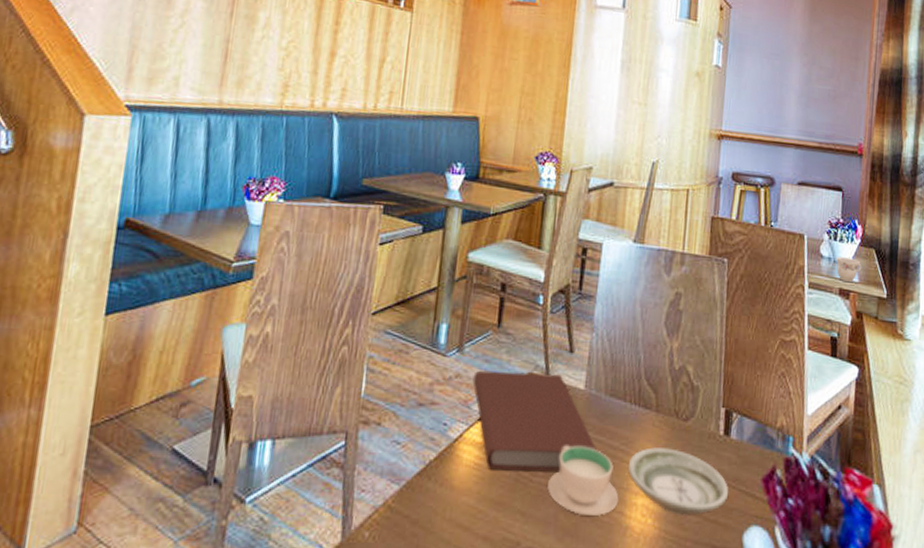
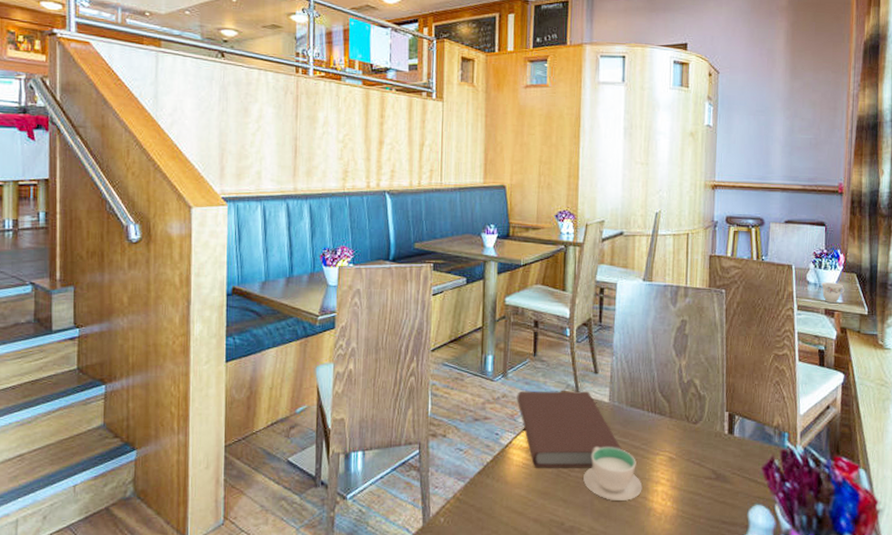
saucer: present [627,447,729,515] -> none [648,446,735,498]

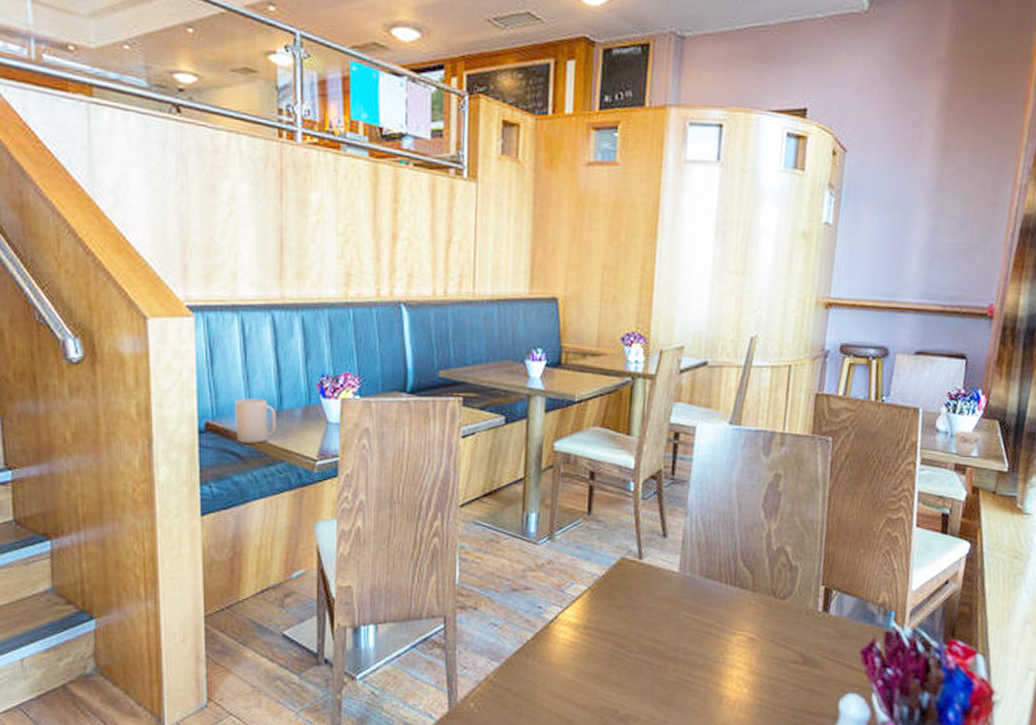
mug: none [255,268,288,303] -> present [233,398,277,444]
book: present [516,390,622,468] -> none [565,556,692,648]
cup: present [583,447,643,502] -> none [643,624,715,688]

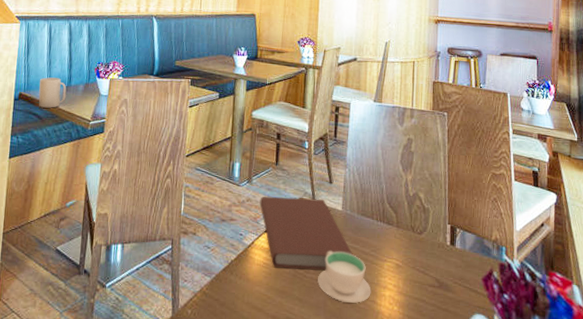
book: none [565,556,692,648] -> present [259,196,353,270]
cup: none [643,624,715,688] -> present [318,251,371,304]
teacup: present [953,430,983,457] -> none [534,110,556,130]

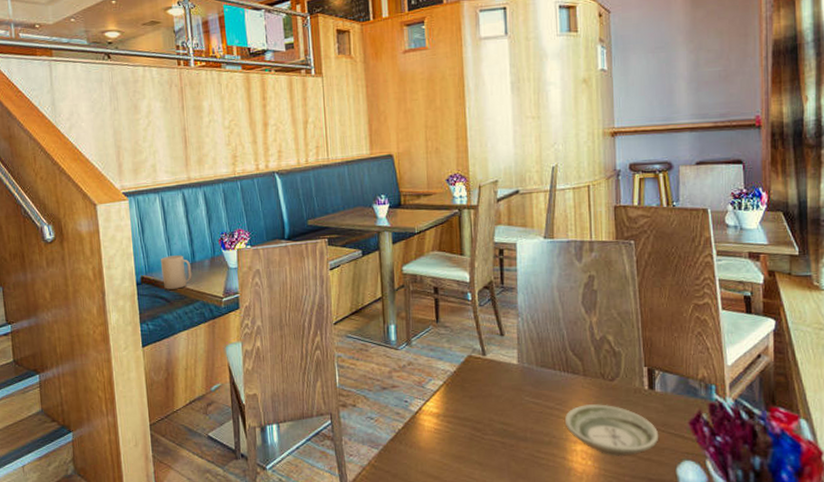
book: present [259,196,353,270] -> none [422,354,535,433]
cup: present [318,251,371,304] -> none [498,408,560,463]
saucer: none [377,253,456,305] -> present [564,404,659,456]

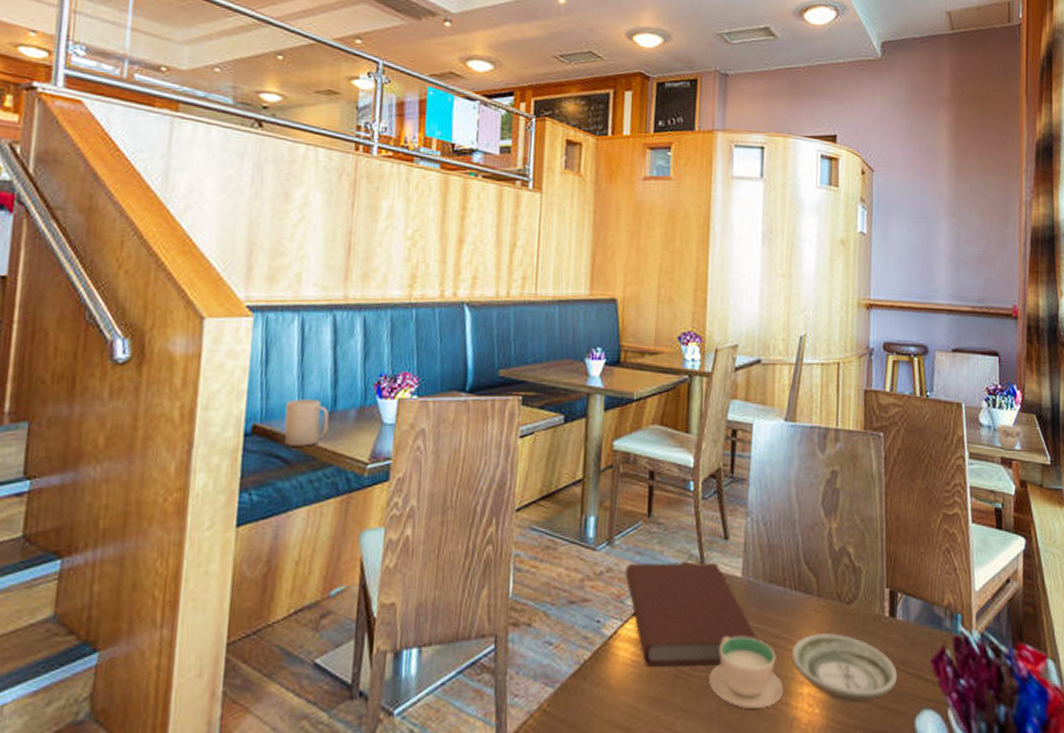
book: none [422,354,535,433] -> present [625,562,758,666]
cup: none [498,408,560,463] -> present [709,636,784,710]
teacup: none [743,223,770,246] -> present [996,424,1024,451]

